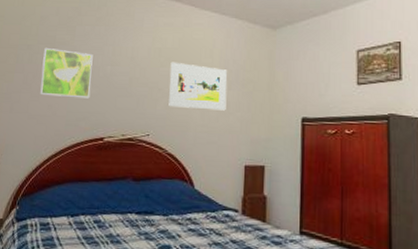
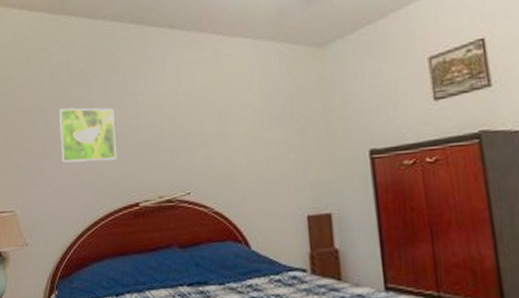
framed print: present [168,62,227,111] -> none [203,103,276,158]

